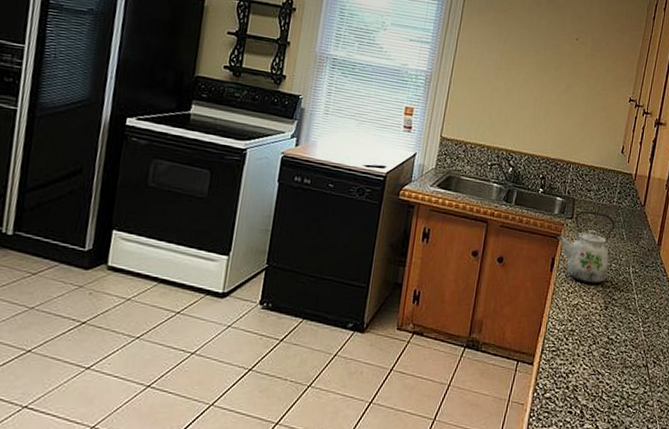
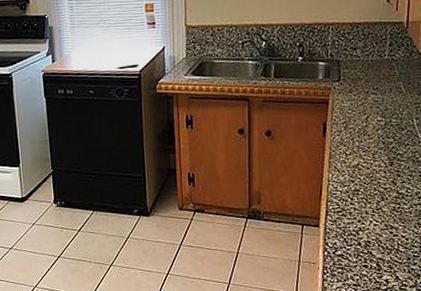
kettle: present [556,210,615,284] -> none [324,69,390,143]

